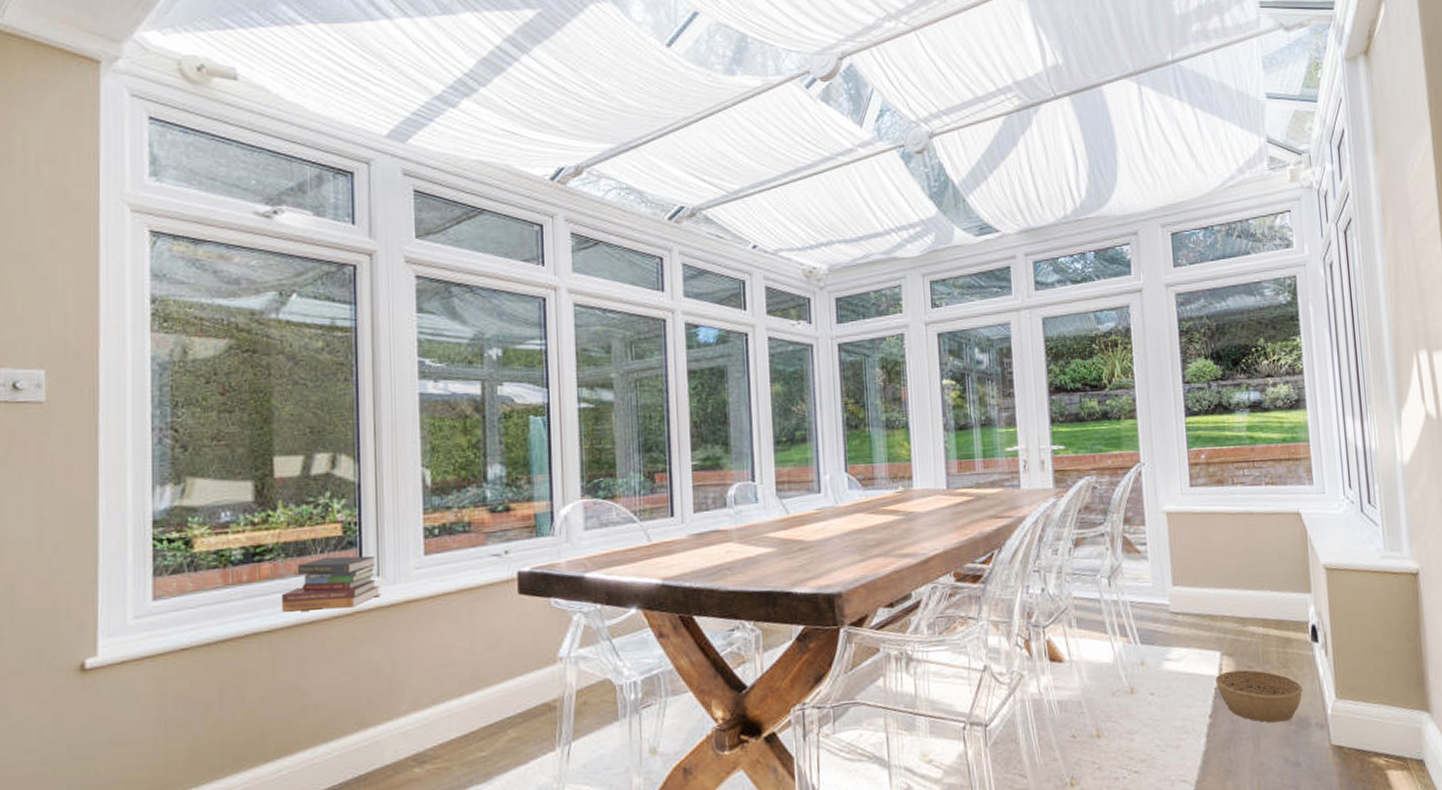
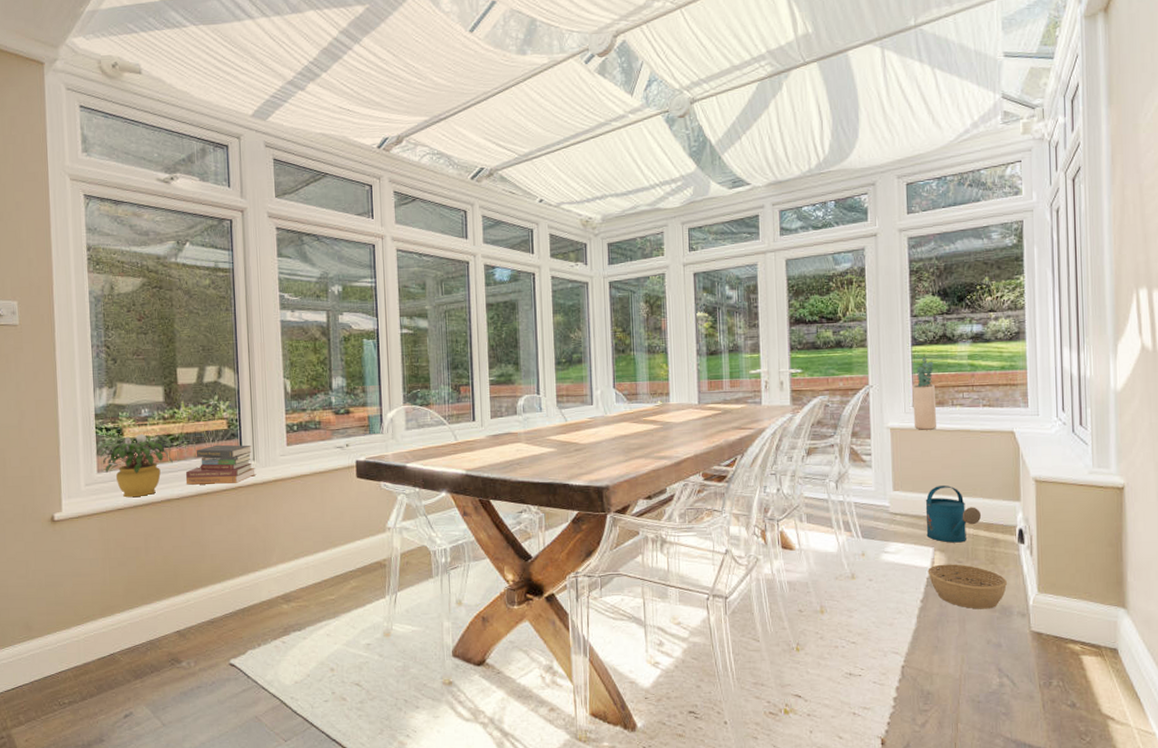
potted flower: none [157,545,264,633] -> present [99,433,173,498]
vase: none [1188,425,1218,514] -> present [912,354,937,430]
watering can: none [1208,577,1271,645] -> present [925,485,982,543]

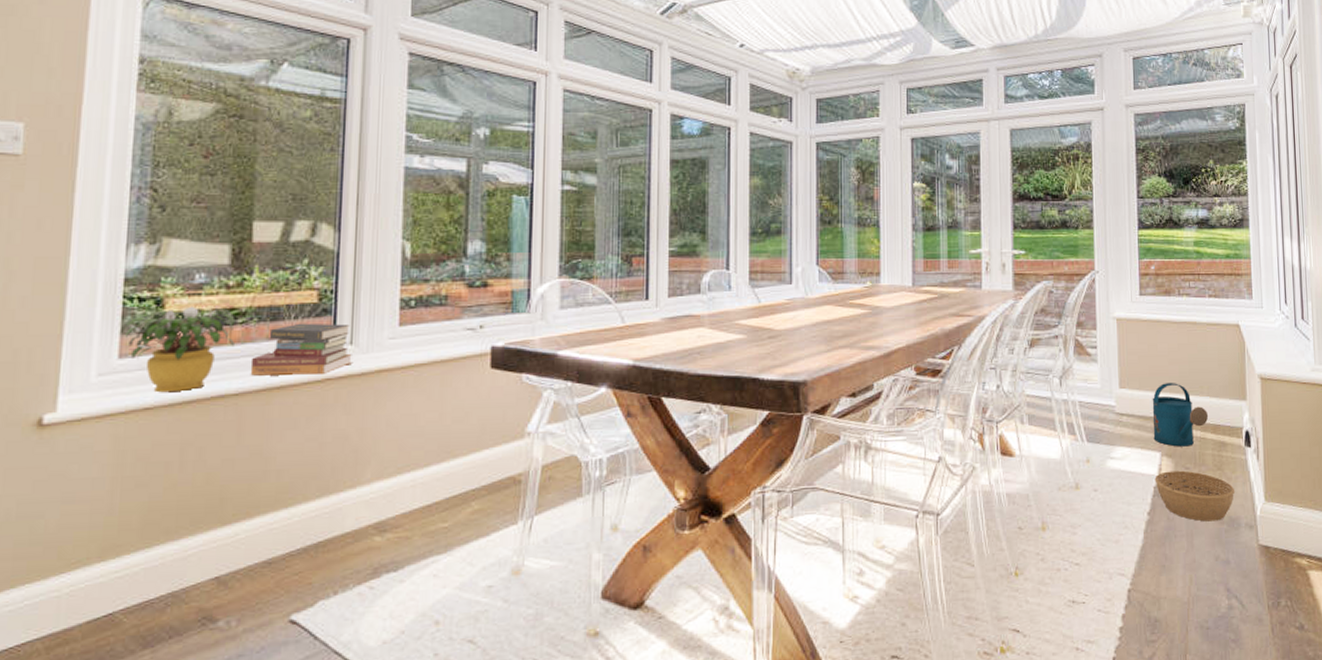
vase: present [912,354,937,430] -> none [1139,238,1164,321]

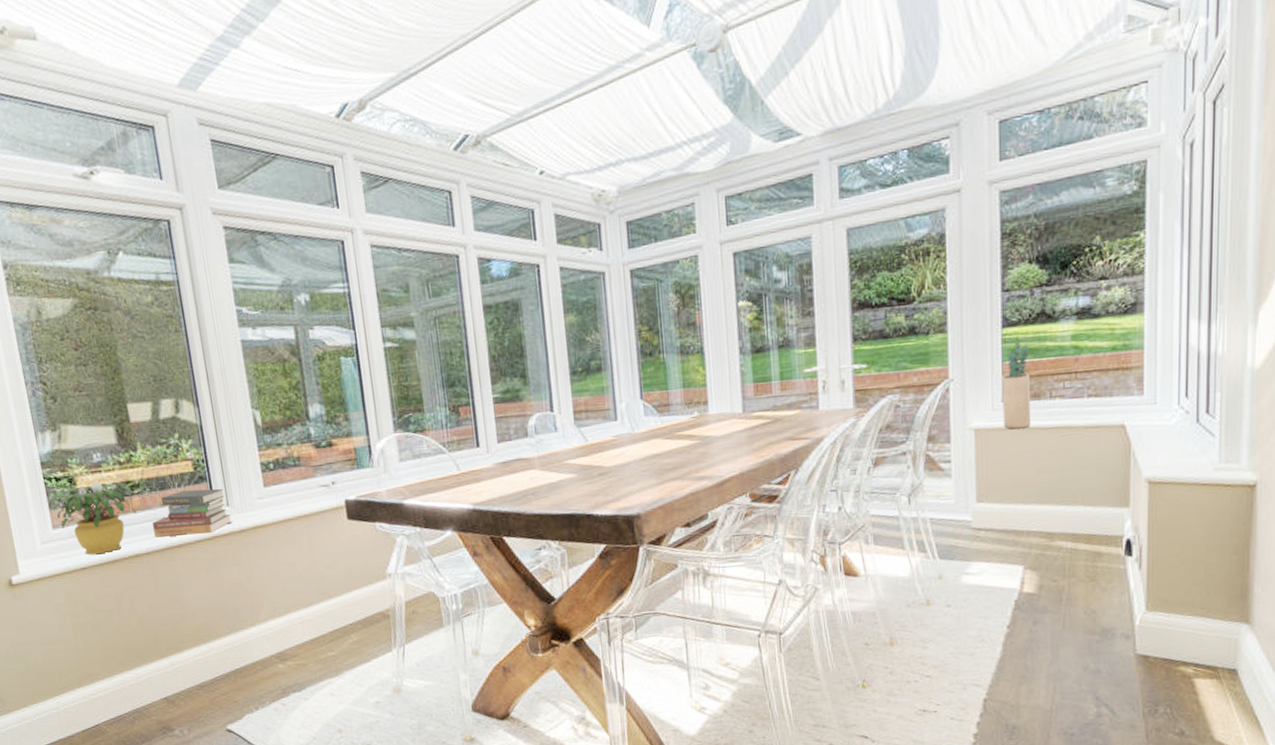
vase: none [1139,238,1164,321] -> present [1002,336,1032,430]
watering can: present [1152,383,1209,447] -> none [1015,493,1082,560]
basket: present [1155,470,1235,522] -> none [1016,583,1111,633]

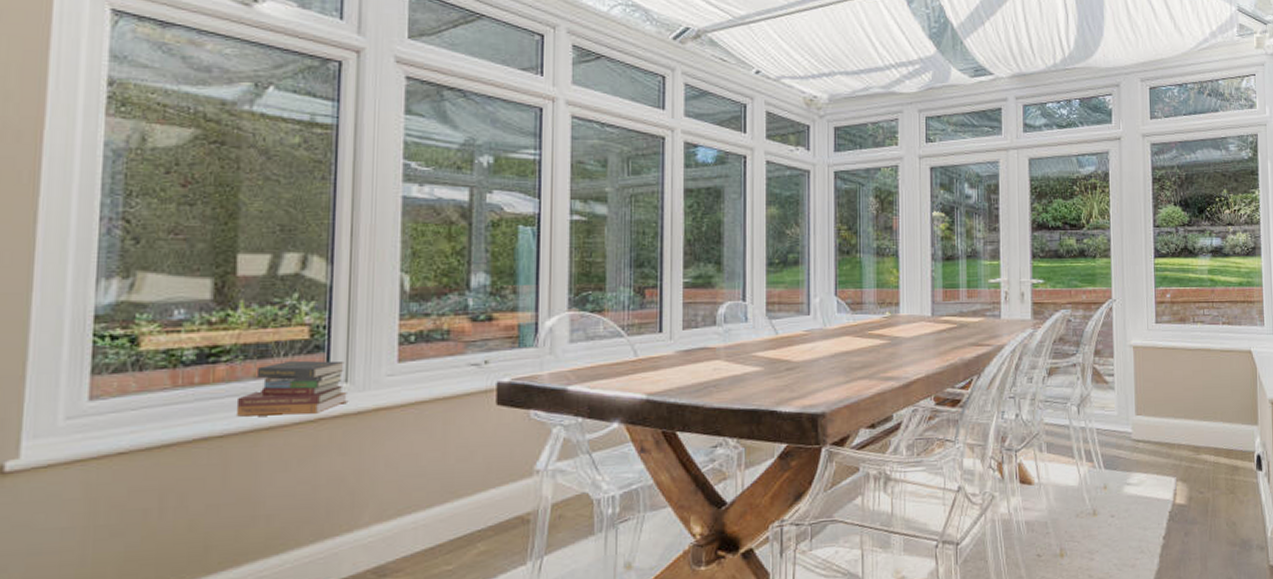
potted flower: present [51,482,136,555] -> none [95,344,219,436]
vase: present [1002,336,1032,430] -> none [1155,267,1179,349]

